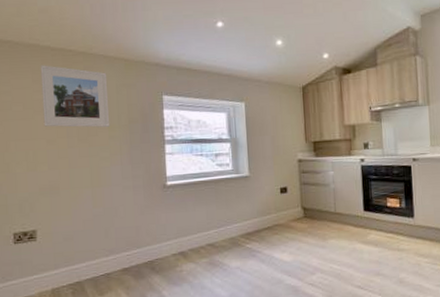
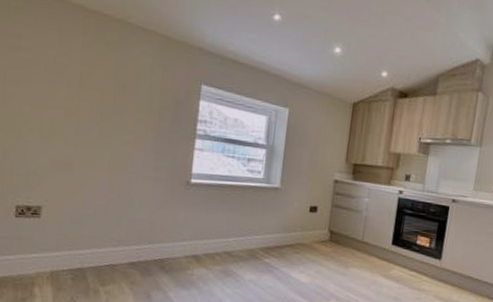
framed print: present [40,65,110,128] -> none [65,25,144,108]

